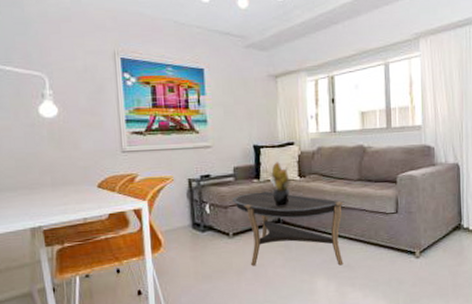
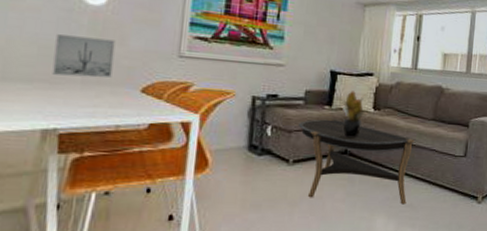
wall art: none [25,145,73,183] -> present [52,34,116,79]

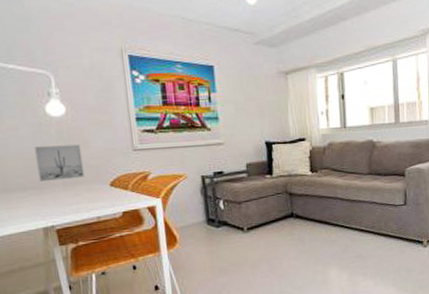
coffee table: present [297,118,416,205] -> none [245,185,355,259]
potted plant: present [338,91,368,139] -> none [277,158,306,202]

